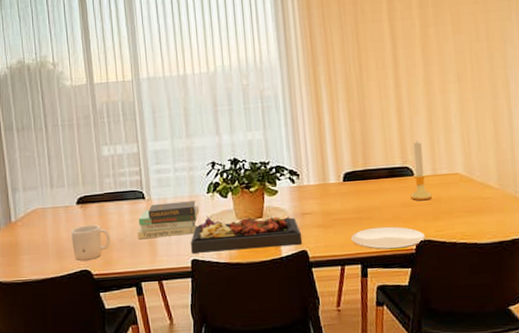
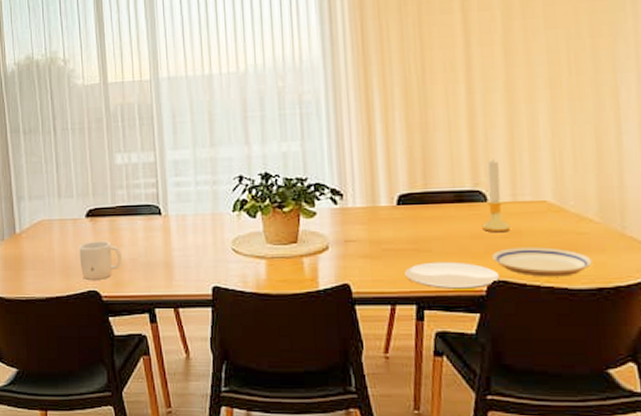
books: present [138,201,200,240] -> none [152,219,224,260]
food platter: present [191,216,302,253] -> none [212,238,343,279]
plate: none [419,210,495,235] -> present [492,247,593,277]

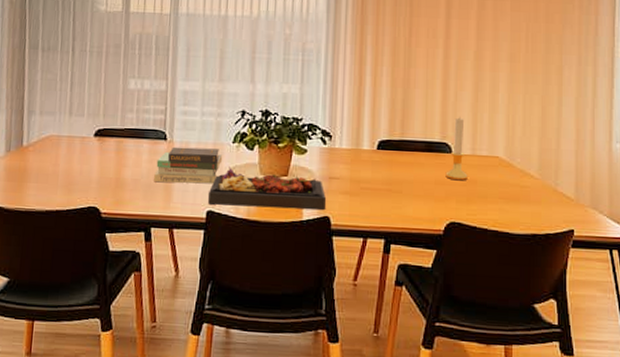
mug: present [79,241,122,280] -> none [83,159,125,197]
books: none [152,219,224,260] -> present [154,146,223,184]
food platter: none [212,238,343,279] -> present [208,167,326,210]
plate: present [405,261,499,289] -> none [378,202,455,228]
plate: present [492,247,593,277] -> none [451,194,531,223]

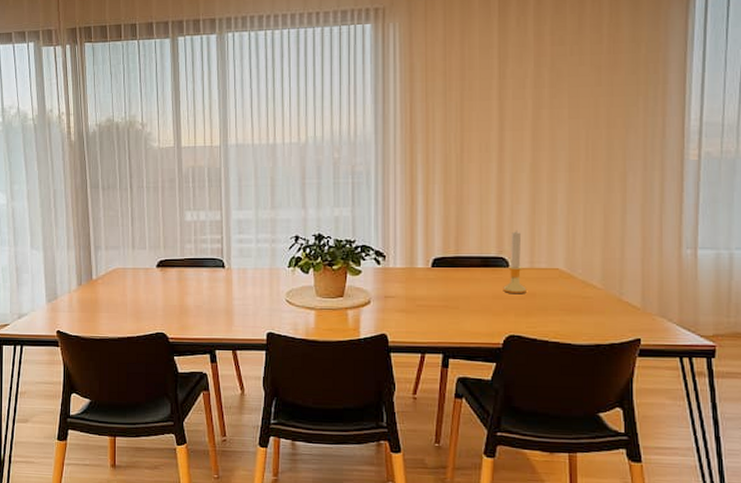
books: present [154,146,223,184] -> none [215,273,279,308]
food platter: present [208,167,326,210] -> none [268,290,382,328]

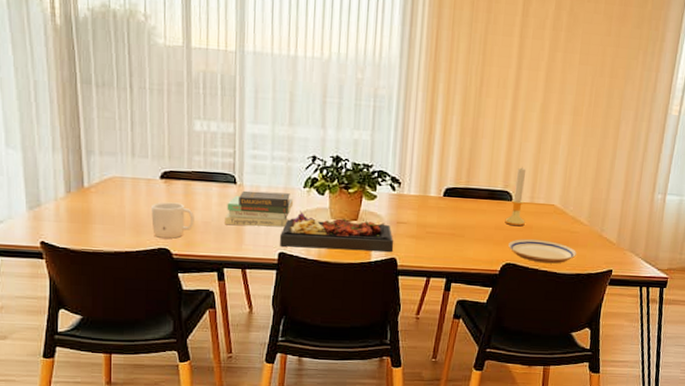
mug: none [150,289,188,323] -> present [151,202,195,239]
books: none [215,273,279,308] -> present [225,190,294,227]
food platter: none [268,290,382,328] -> present [280,211,393,252]
plate: none [510,308,594,334] -> present [508,239,577,264]

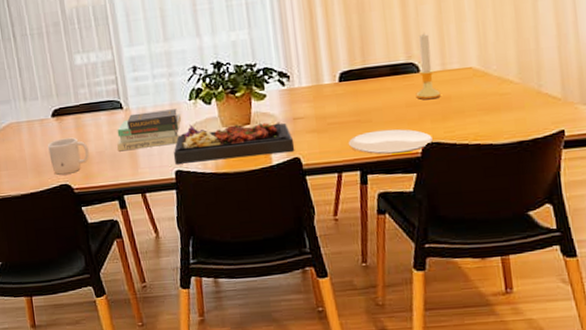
plate: none [441,245,511,269] -> present [349,129,433,155]
plate: present [508,239,577,264] -> none [426,109,514,136]

